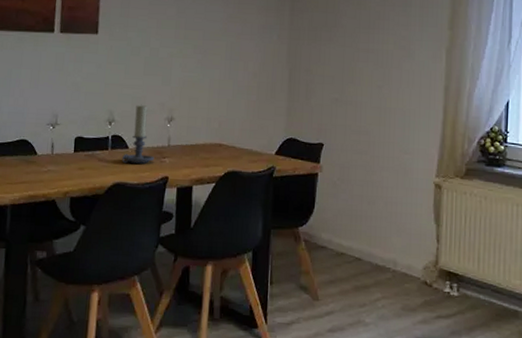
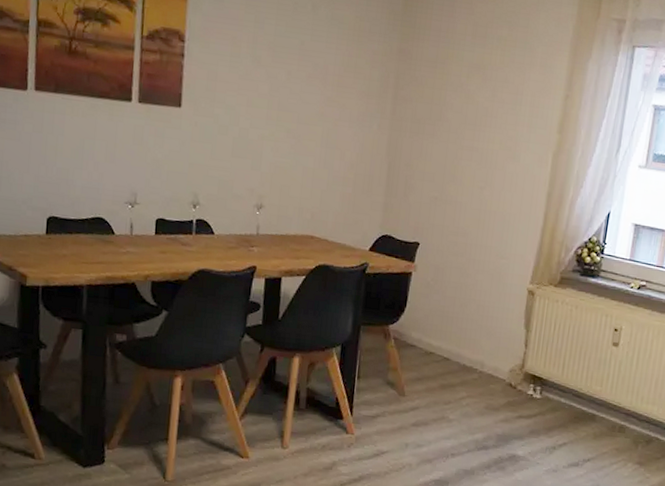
candle holder: present [122,104,155,164] -> none [207,188,242,252]

